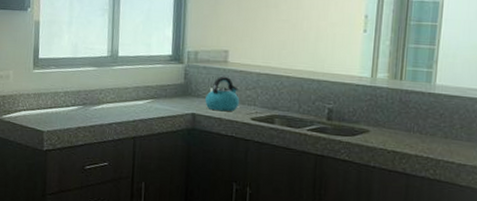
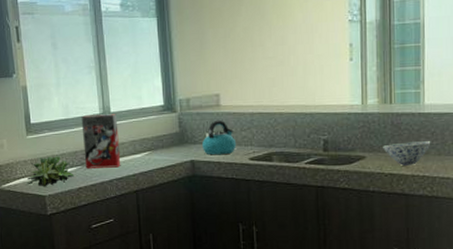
succulent plant: none [27,92,75,123] -> present [26,156,74,187]
cereal box: none [87,56,124,112] -> present [81,114,121,169]
bowl: none [388,120,439,145] -> present [383,141,431,166]

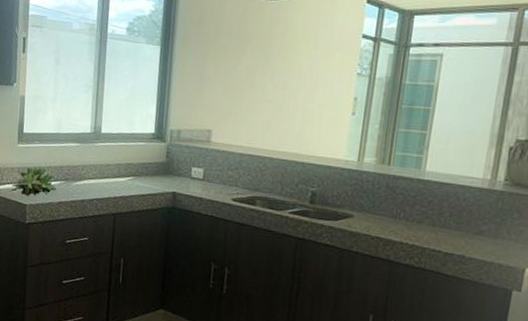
cereal box: present [81,114,121,169] -> none [69,132,107,188]
kettle: present [202,119,237,155] -> none [186,155,222,192]
bowl: present [383,141,431,166] -> none [373,206,427,232]

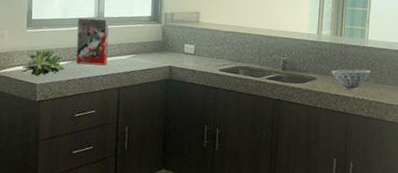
cereal box: none [69,132,107,188] -> present [76,17,109,66]
bowl: none [373,206,427,232] -> present [331,69,371,89]

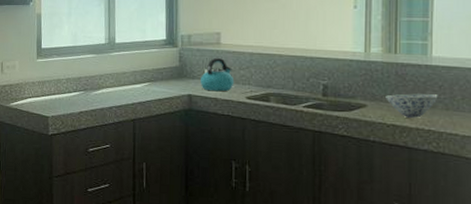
succulent plant: present [21,49,65,76] -> none [32,80,77,109]
cereal box: present [76,17,109,66] -> none [87,44,122,96]
kettle: none [180,33,210,64] -> present [201,57,235,92]

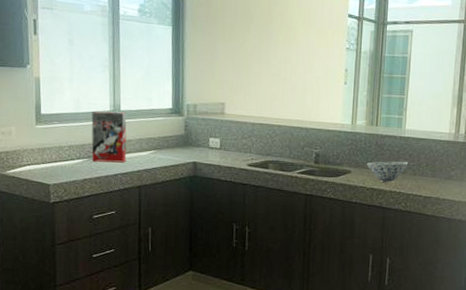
cereal box: none [87,44,122,96] -> present [91,111,127,163]
kettle: present [201,57,235,92] -> none [205,126,237,159]

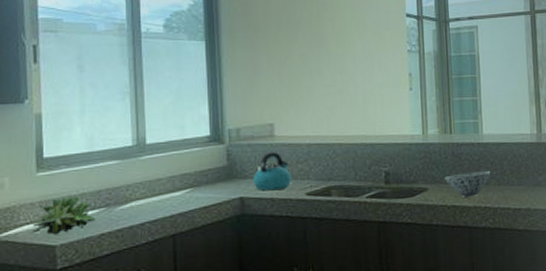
succulent plant: none [32,147,80,176] -> present [31,196,96,235]
cereal box: present [91,111,127,163] -> none [109,146,156,211]
kettle: none [205,126,237,159] -> present [253,151,292,191]

